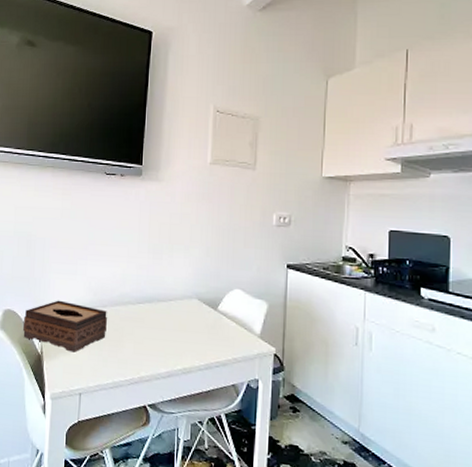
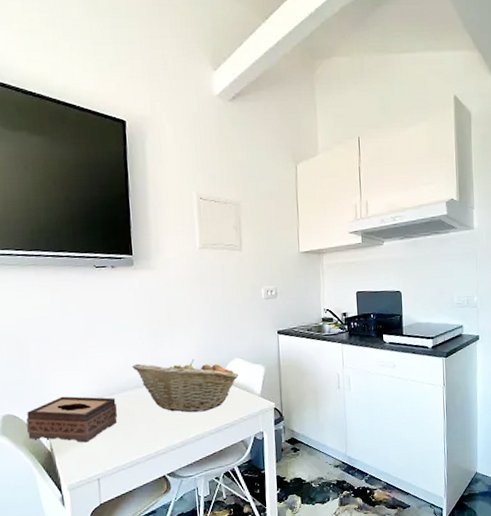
fruit basket: none [127,278,237,343] -> present [132,359,239,413]

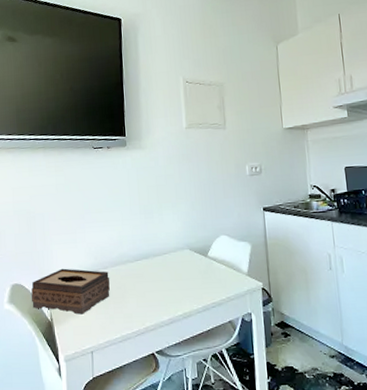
fruit basket: present [132,359,239,413] -> none [124,235,225,289]

